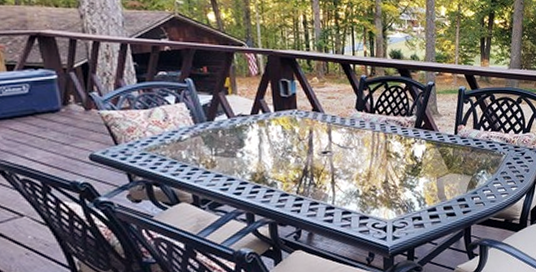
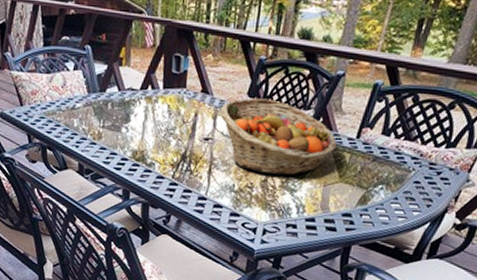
fruit basket: none [333,110,440,176] -> present [220,98,337,176]

